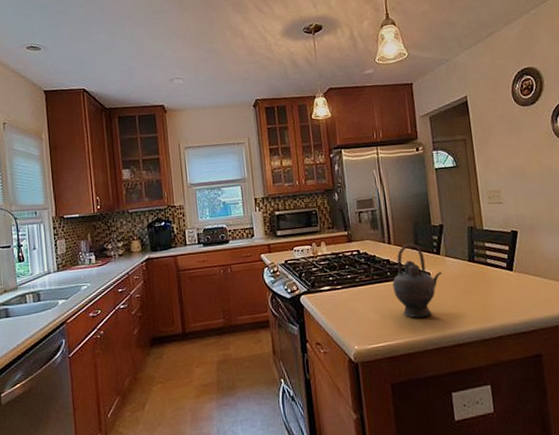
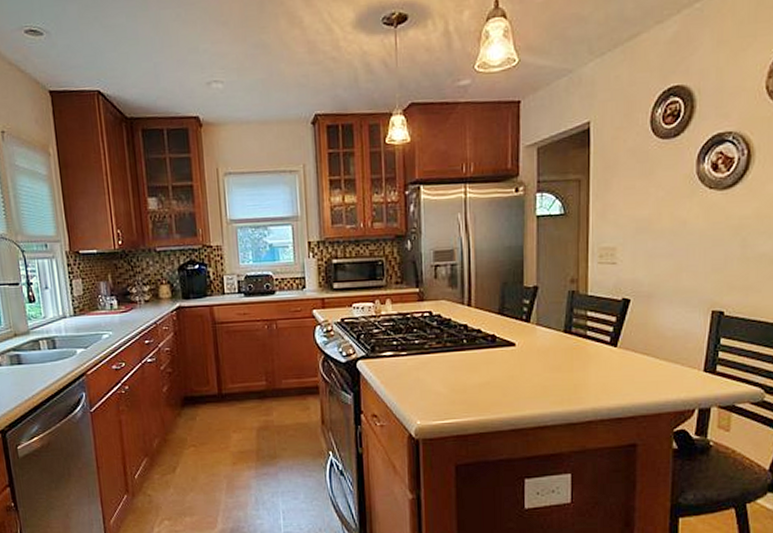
teapot: present [392,243,442,318] -> none [468,306,530,394]

